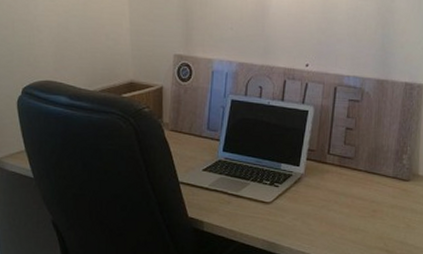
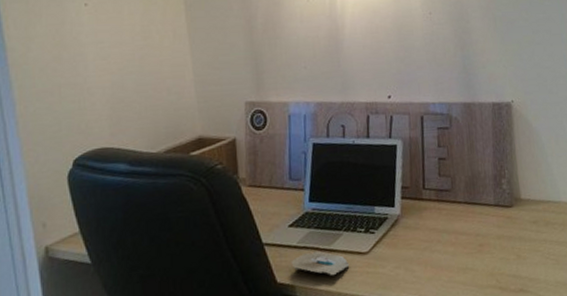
pencil case: none [202,194,253,218] -> present [291,251,350,277]

